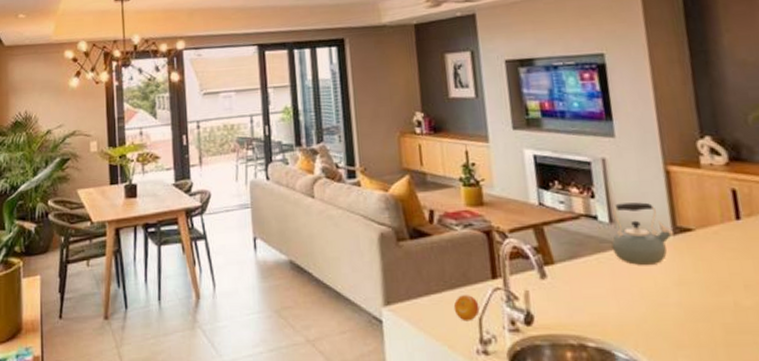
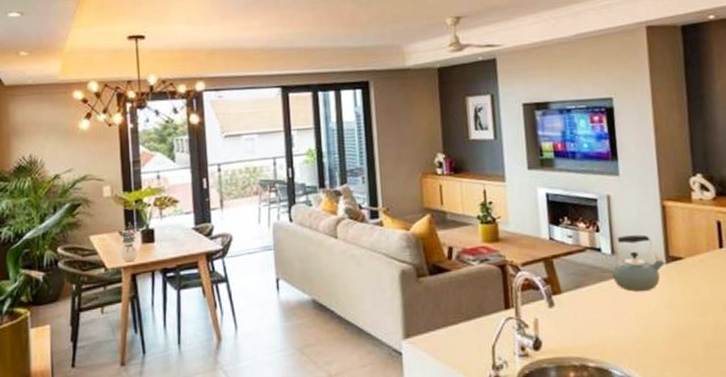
bouquet: none [103,177,127,217] -> present [118,222,143,262]
fruit: present [453,295,480,322] -> none [469,325,493,350]

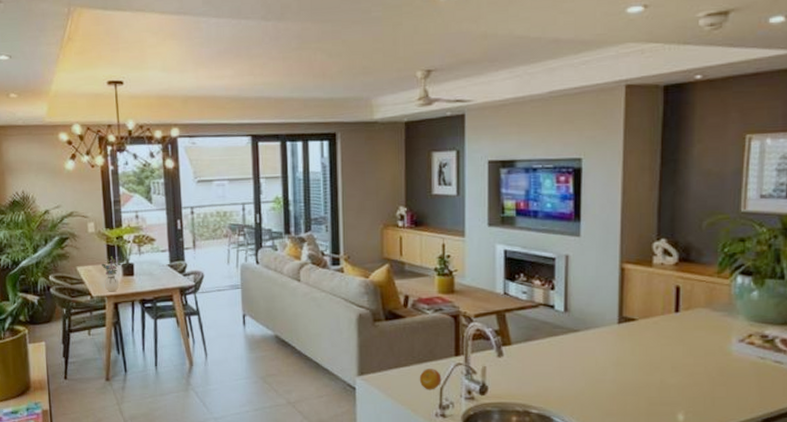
fruit: none [469,325,493,350] -> present [419,369,442,390]
kettle: present [612,234,666,292] -> none [563,295,618,349]

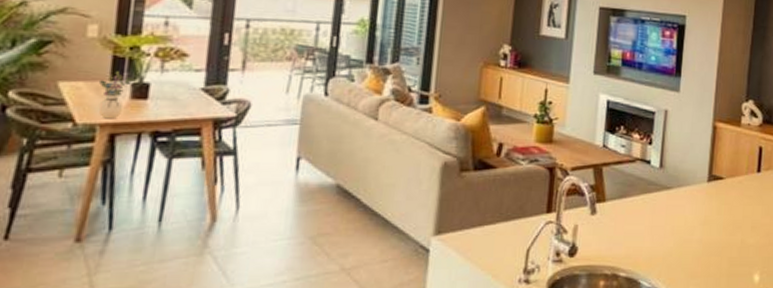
fruit: present [419,369,442,390] -> none [504,227,530,252]

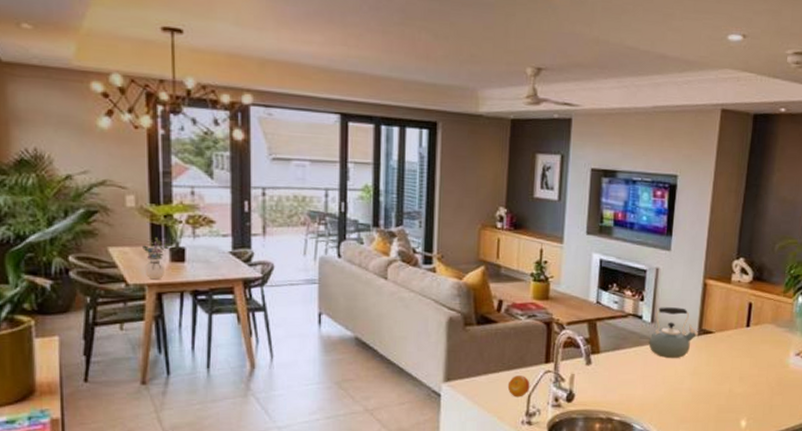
fruit: none [504,227,530,252] -> present [507,375,530,397]
kettle: none [657,151,708,207] -> present [648,307,698,359]

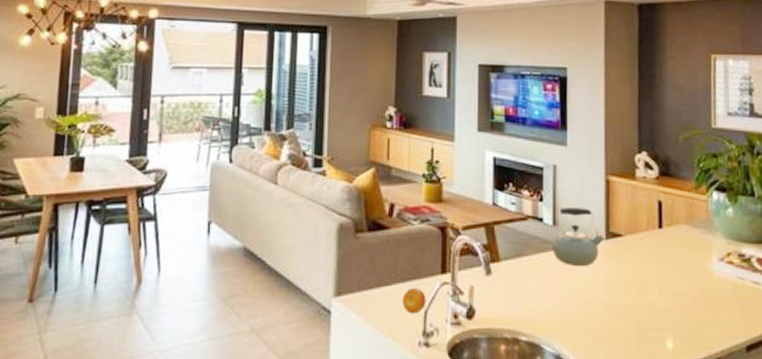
bouquet: present [143,237,173,280] -> none [45,147,74,191]

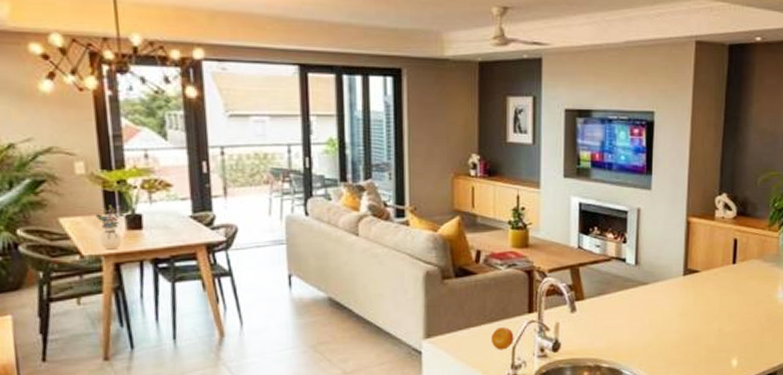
bouquet: none [45,147,74,191] -> present [96,205,128,250]
kettle: present [552,208,606,267] -> none [634,248,684,301]

